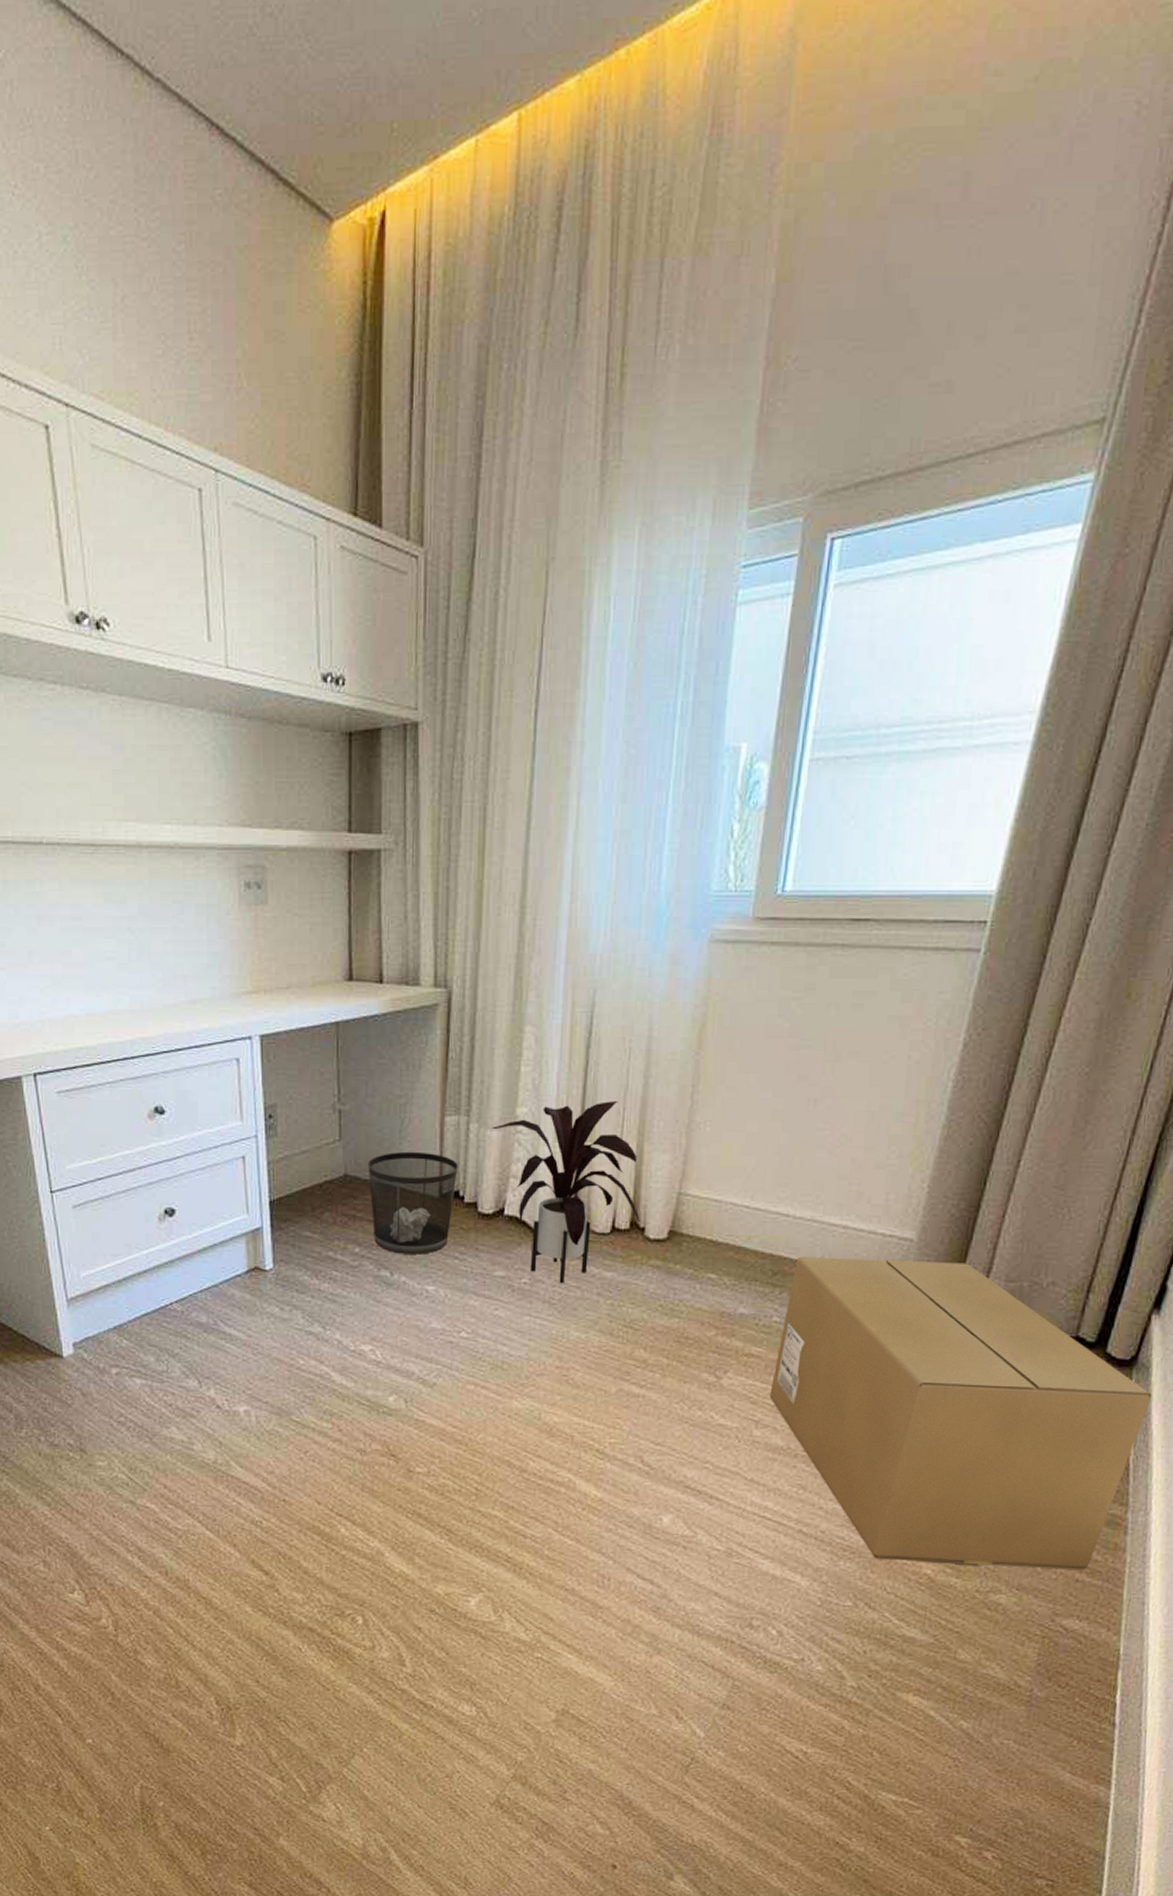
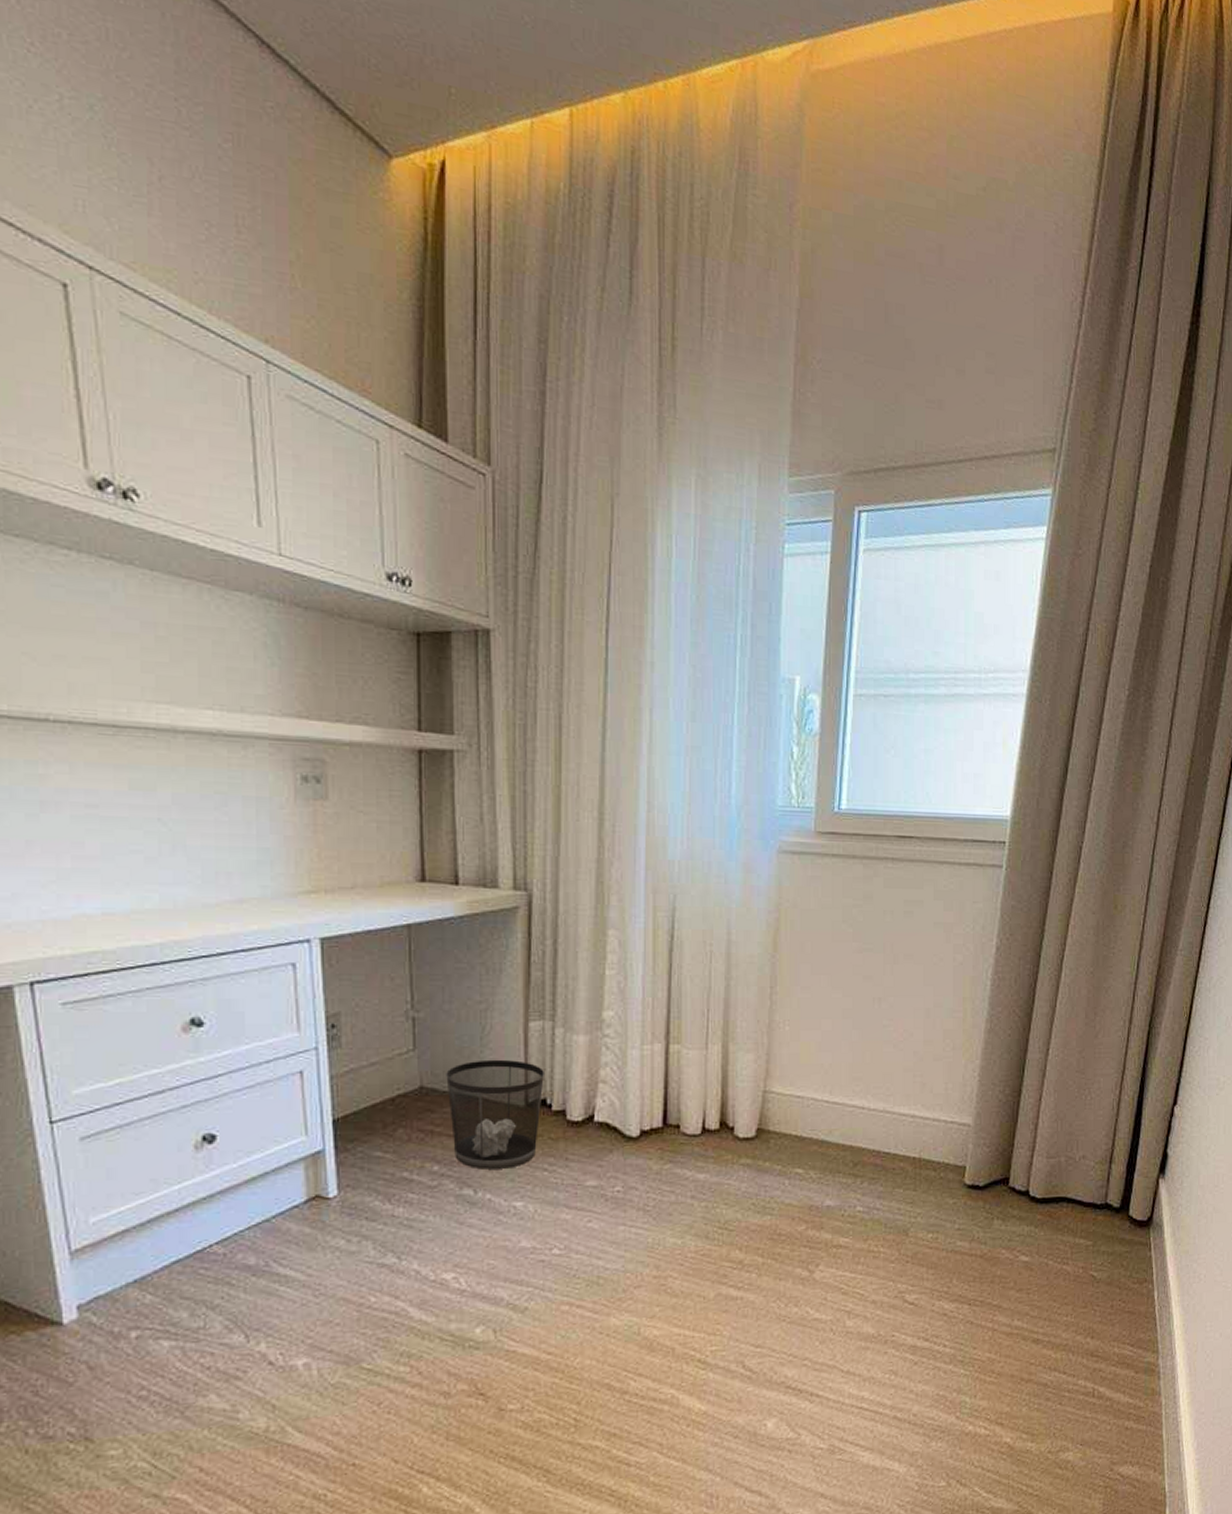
house plant: present [492,1101,640,1284] -> none [578,1003,729,1189]
box: present [769,1256,1152,1571] -> none [858,1143,1166,1434]

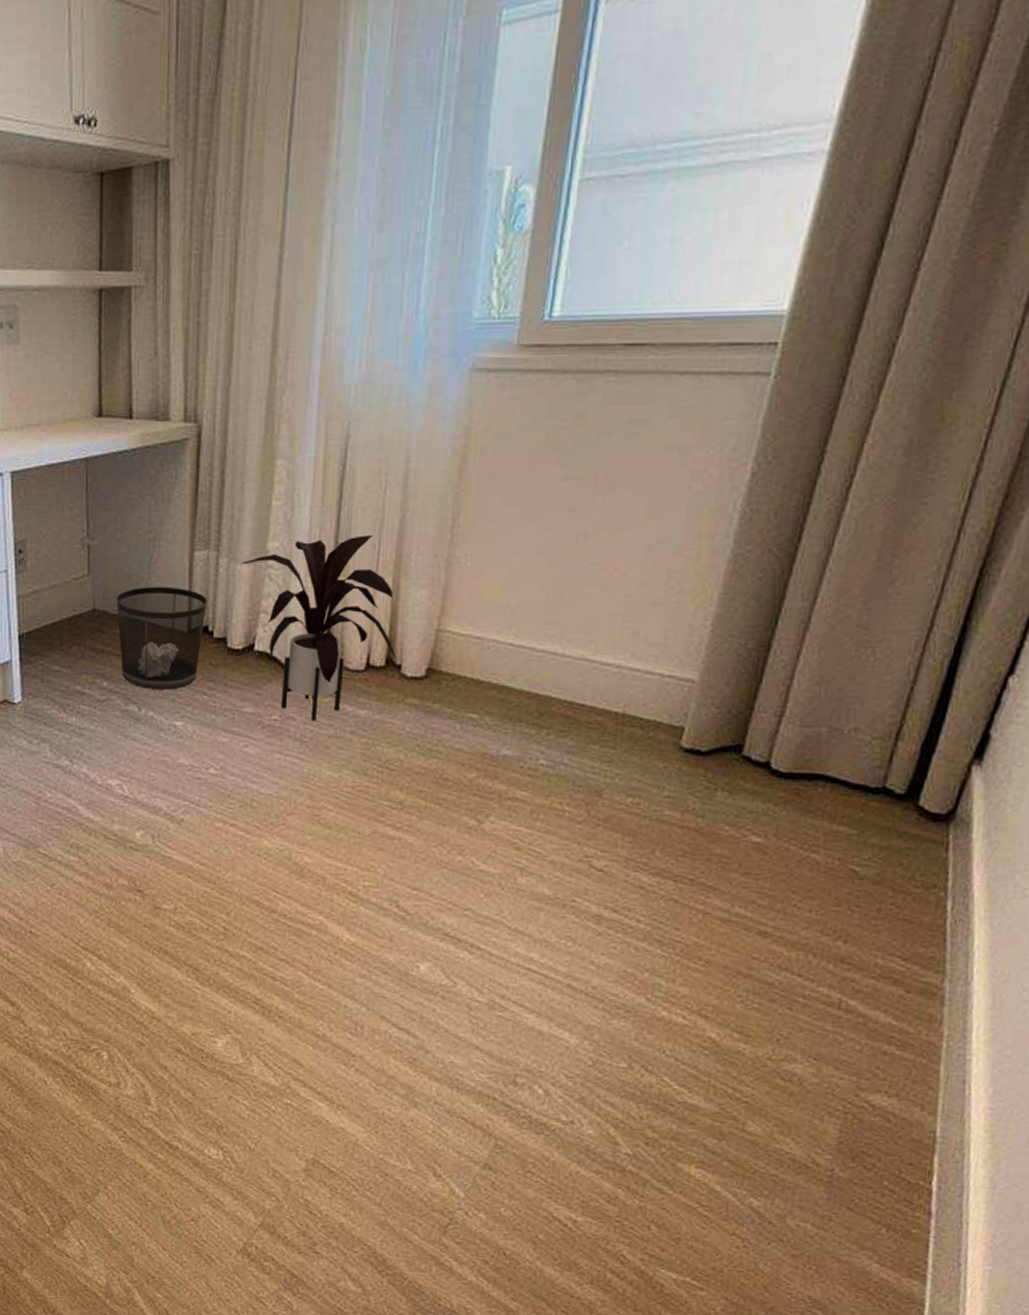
house plant: none [578,1003,729,1189] -> present [242,535,396,721]

